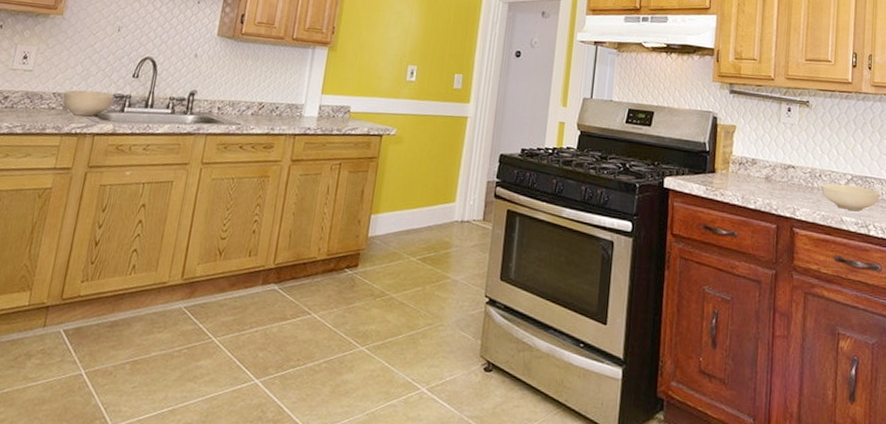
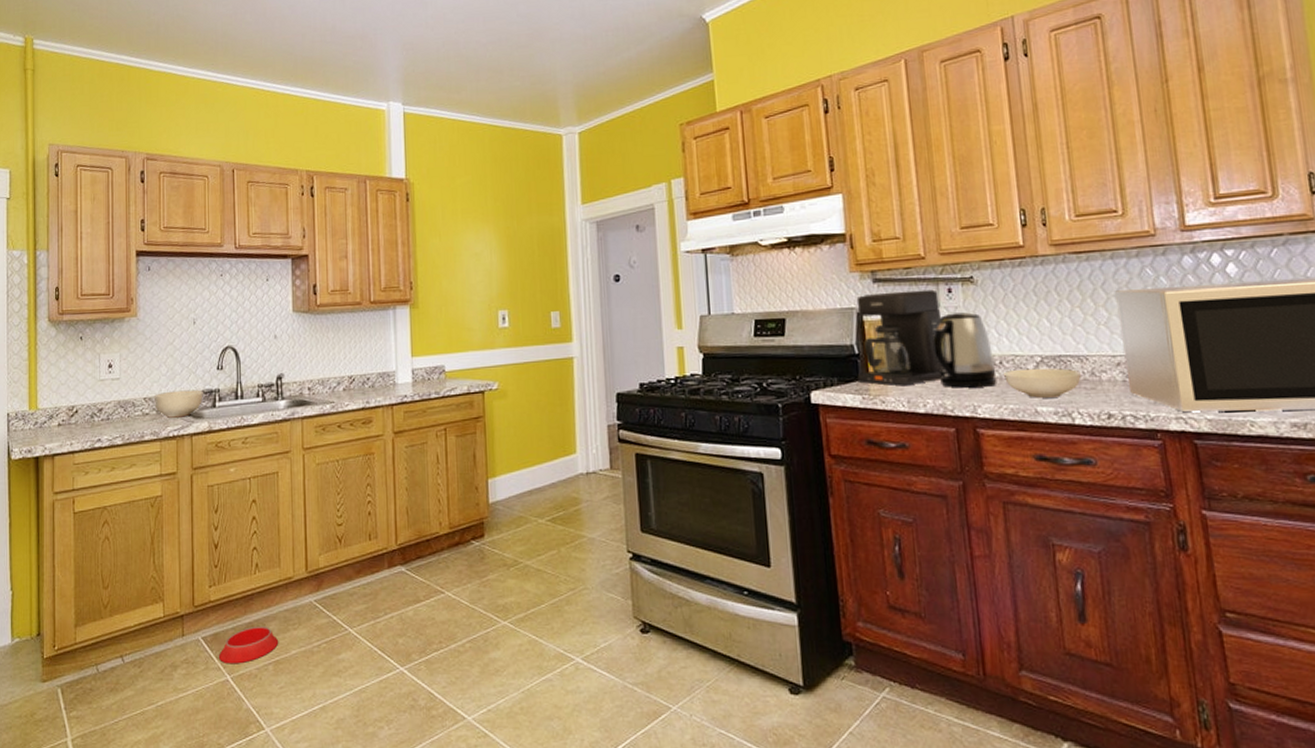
pet bowl: none [76,325,141,360] -> present [218,627,279,664]
coffee maker: none [704,102,780,184] -> present [856,289,942,386]
kettle: none [769,128,816,194] -> present [932,312,997,388]

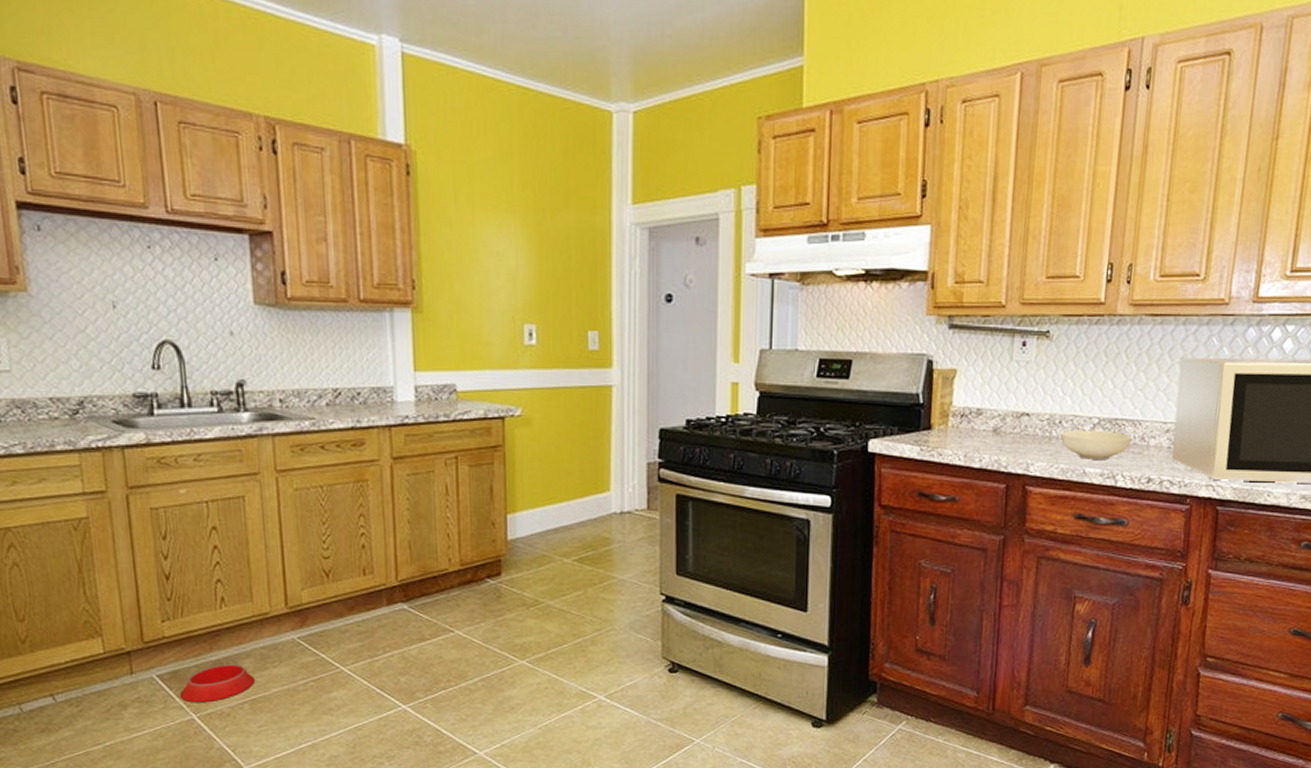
bowl: present [153,389,203,418] -> none [63,391,135,425]
coffee maker: present [856,289,942,386] -> none [918,340,1012,440]
kettle: present [932,312,997,388] -> none [997,368,1055,445]

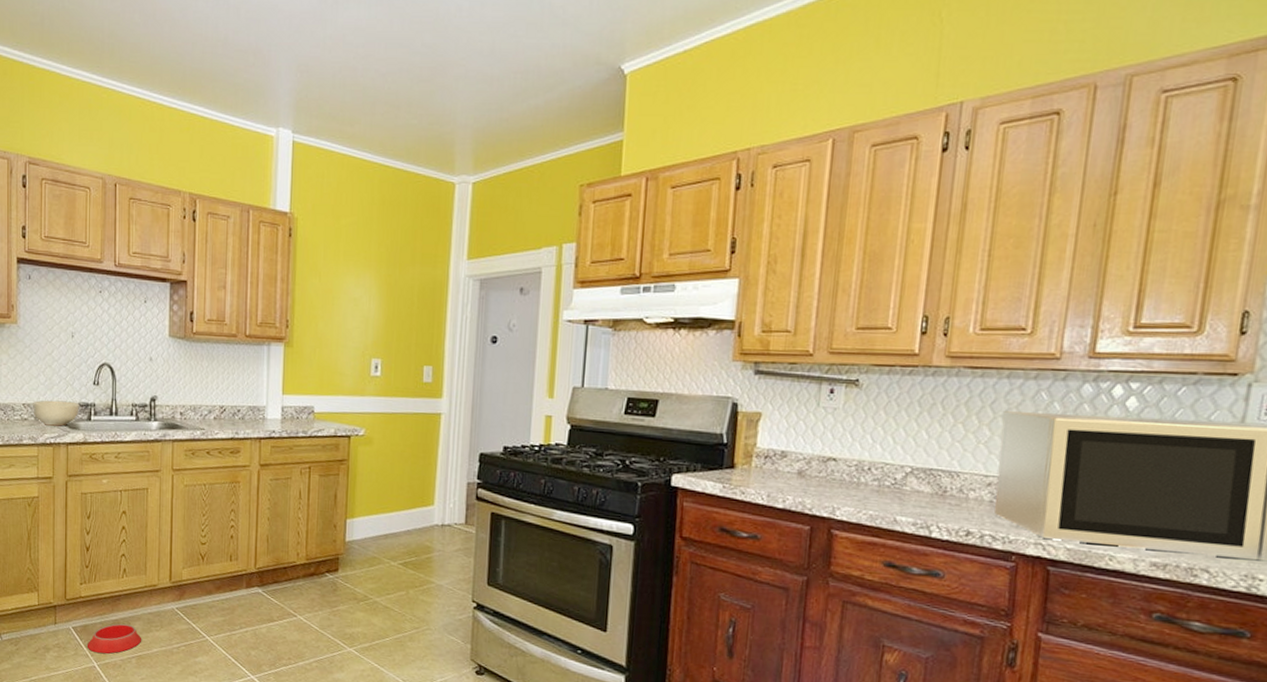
bowl: none [63,391,135,425] -> present [32,400,79,426]
bowl: present [1060,429,1133,459] -> none [869,477,950,509]

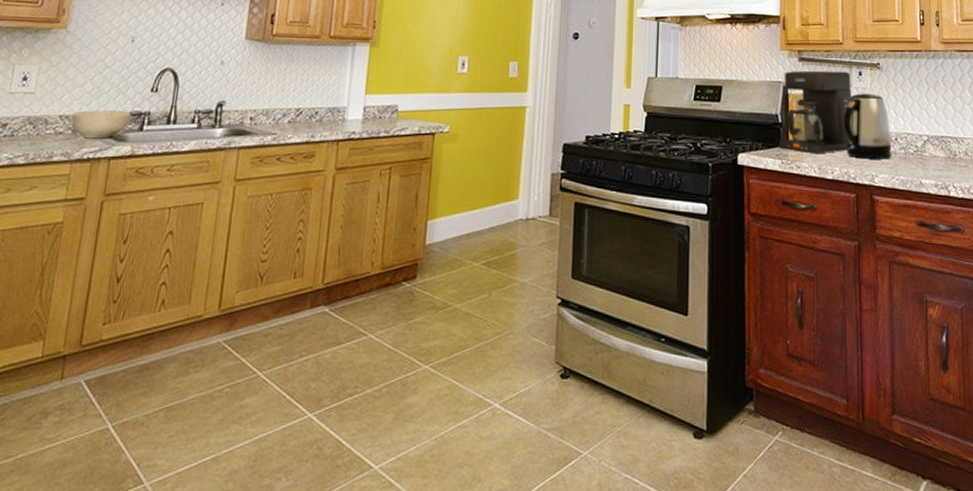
pet bowl: present [86,623,142,654] -> none [100,369,176,411]
coffee maker: none [721,385,819,480] -> present [779,70,851,154]
kettle: none [803,414,864,491] -> present [843,93,892,159]

